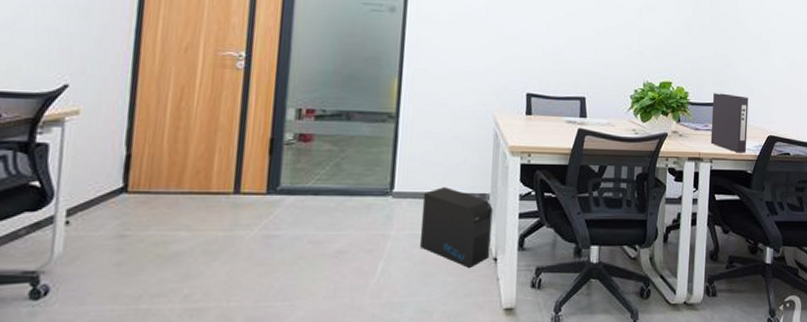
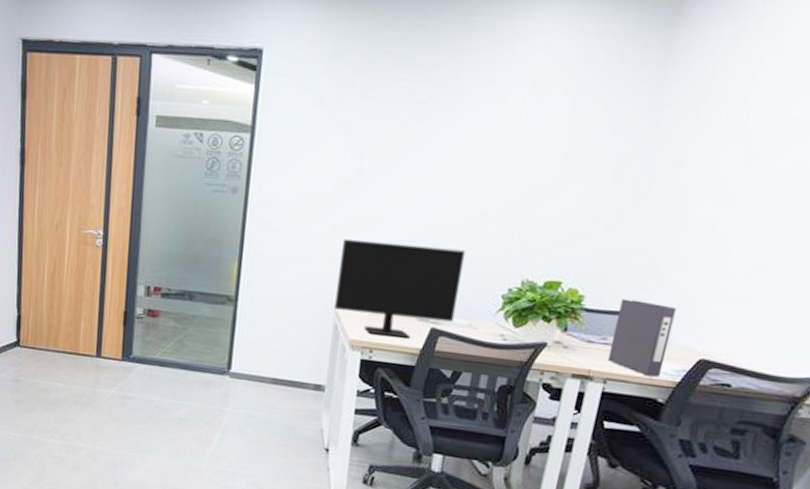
computer tower: present [419,187,493,268] -> none [253,373,328,454]
monitor: none [494,52,600,140] -> present [334,238,466,339]

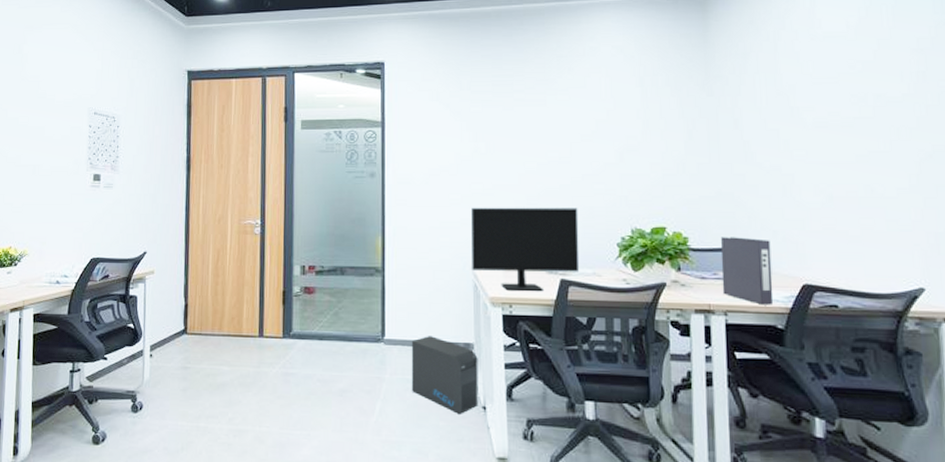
computer tower: none [253,373,328,454] -> present [411,336,479,414]

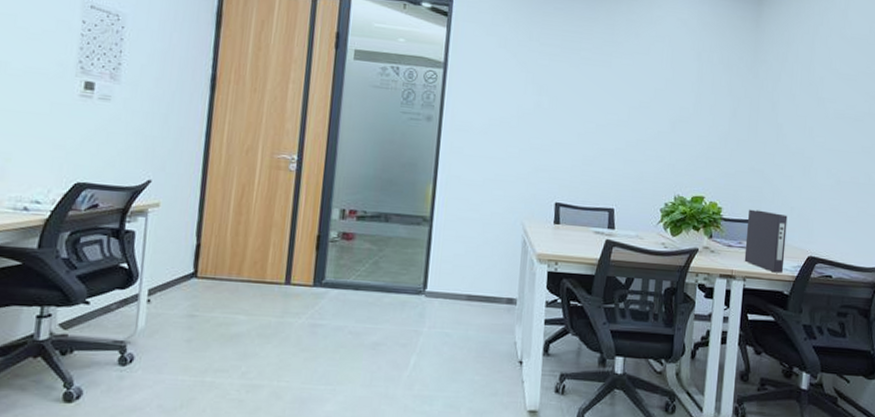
computer tower: present [411,336,479,414] -> none [449,289,520,368]
monitor: present [471,207,580,291] -> none [522,162,630,250]

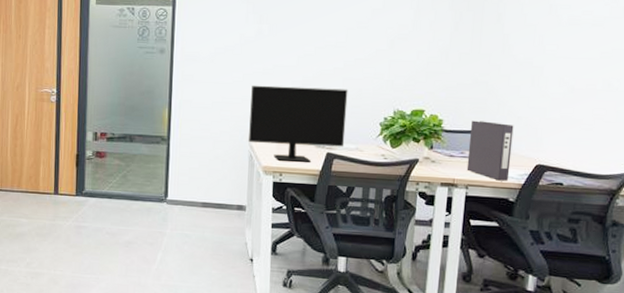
monitor: none [522,162,630,250] -> present [249,85,348,162]

